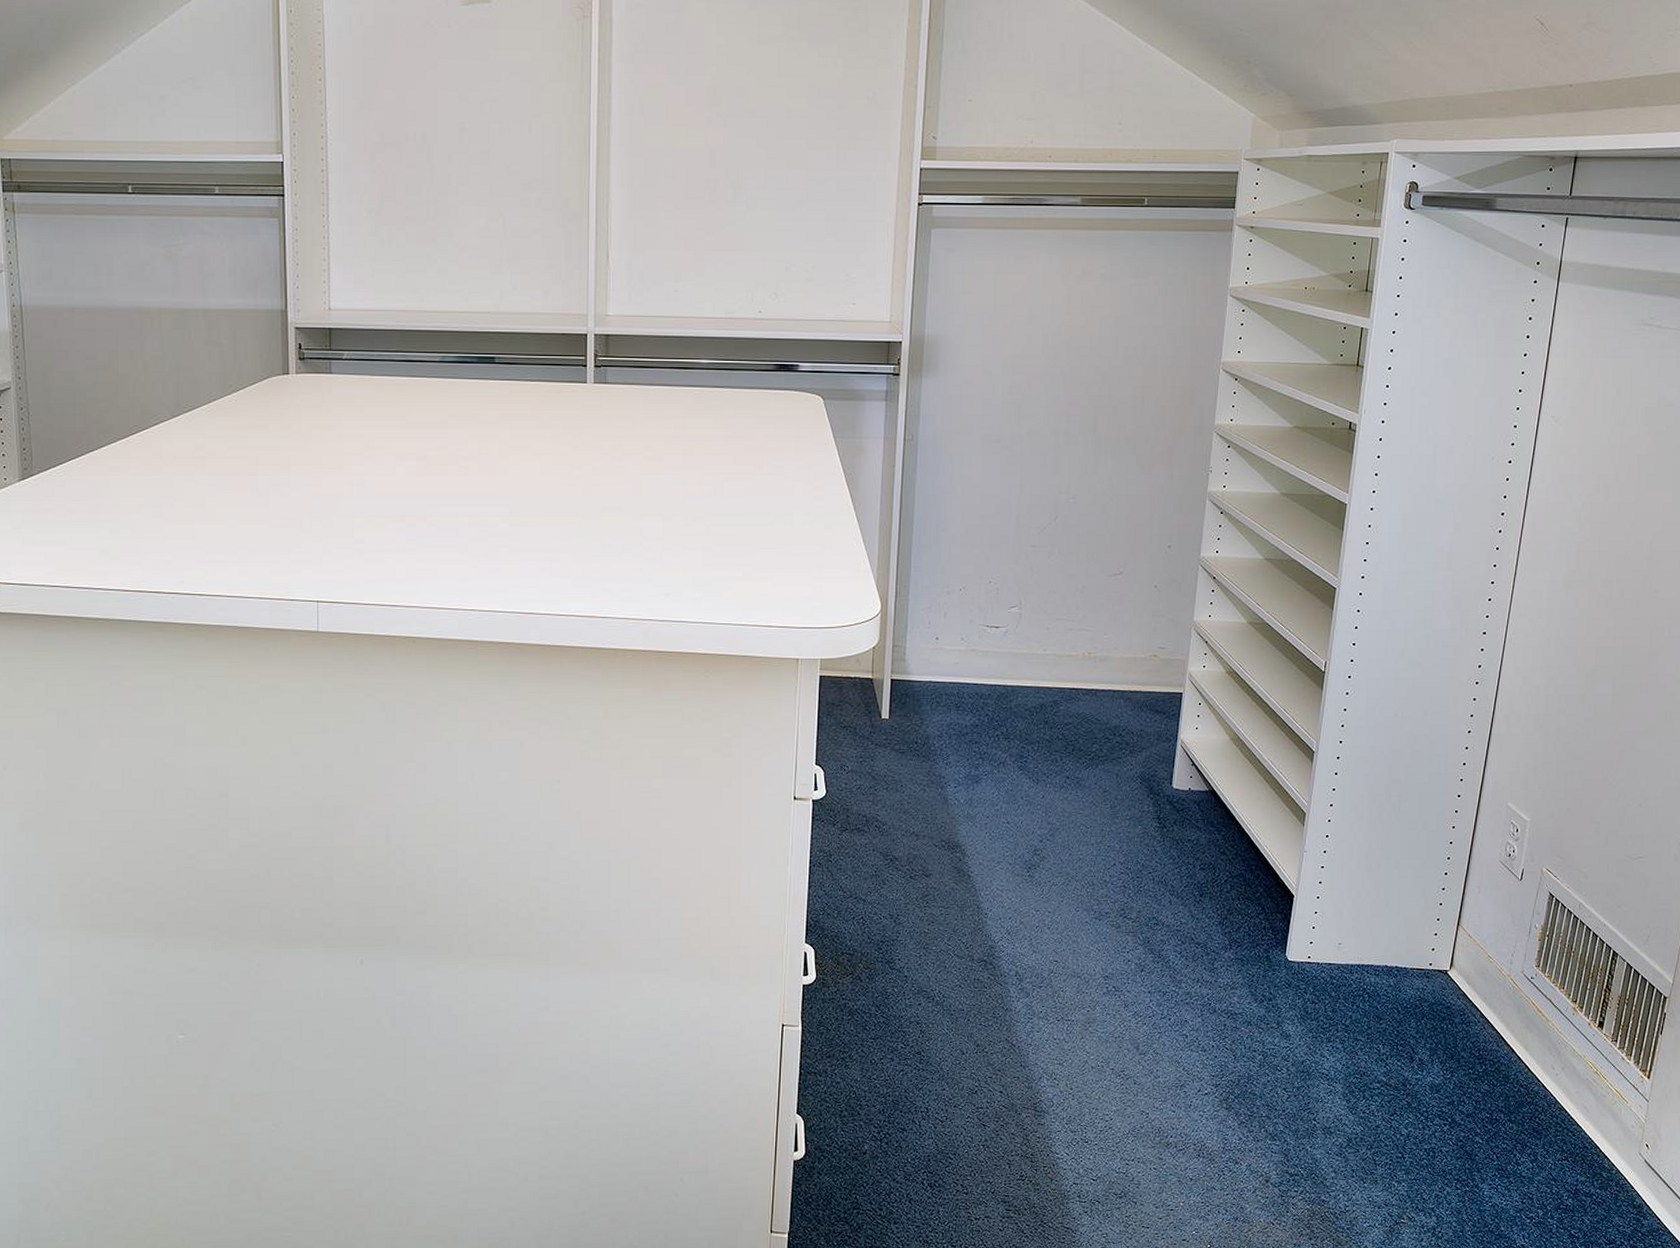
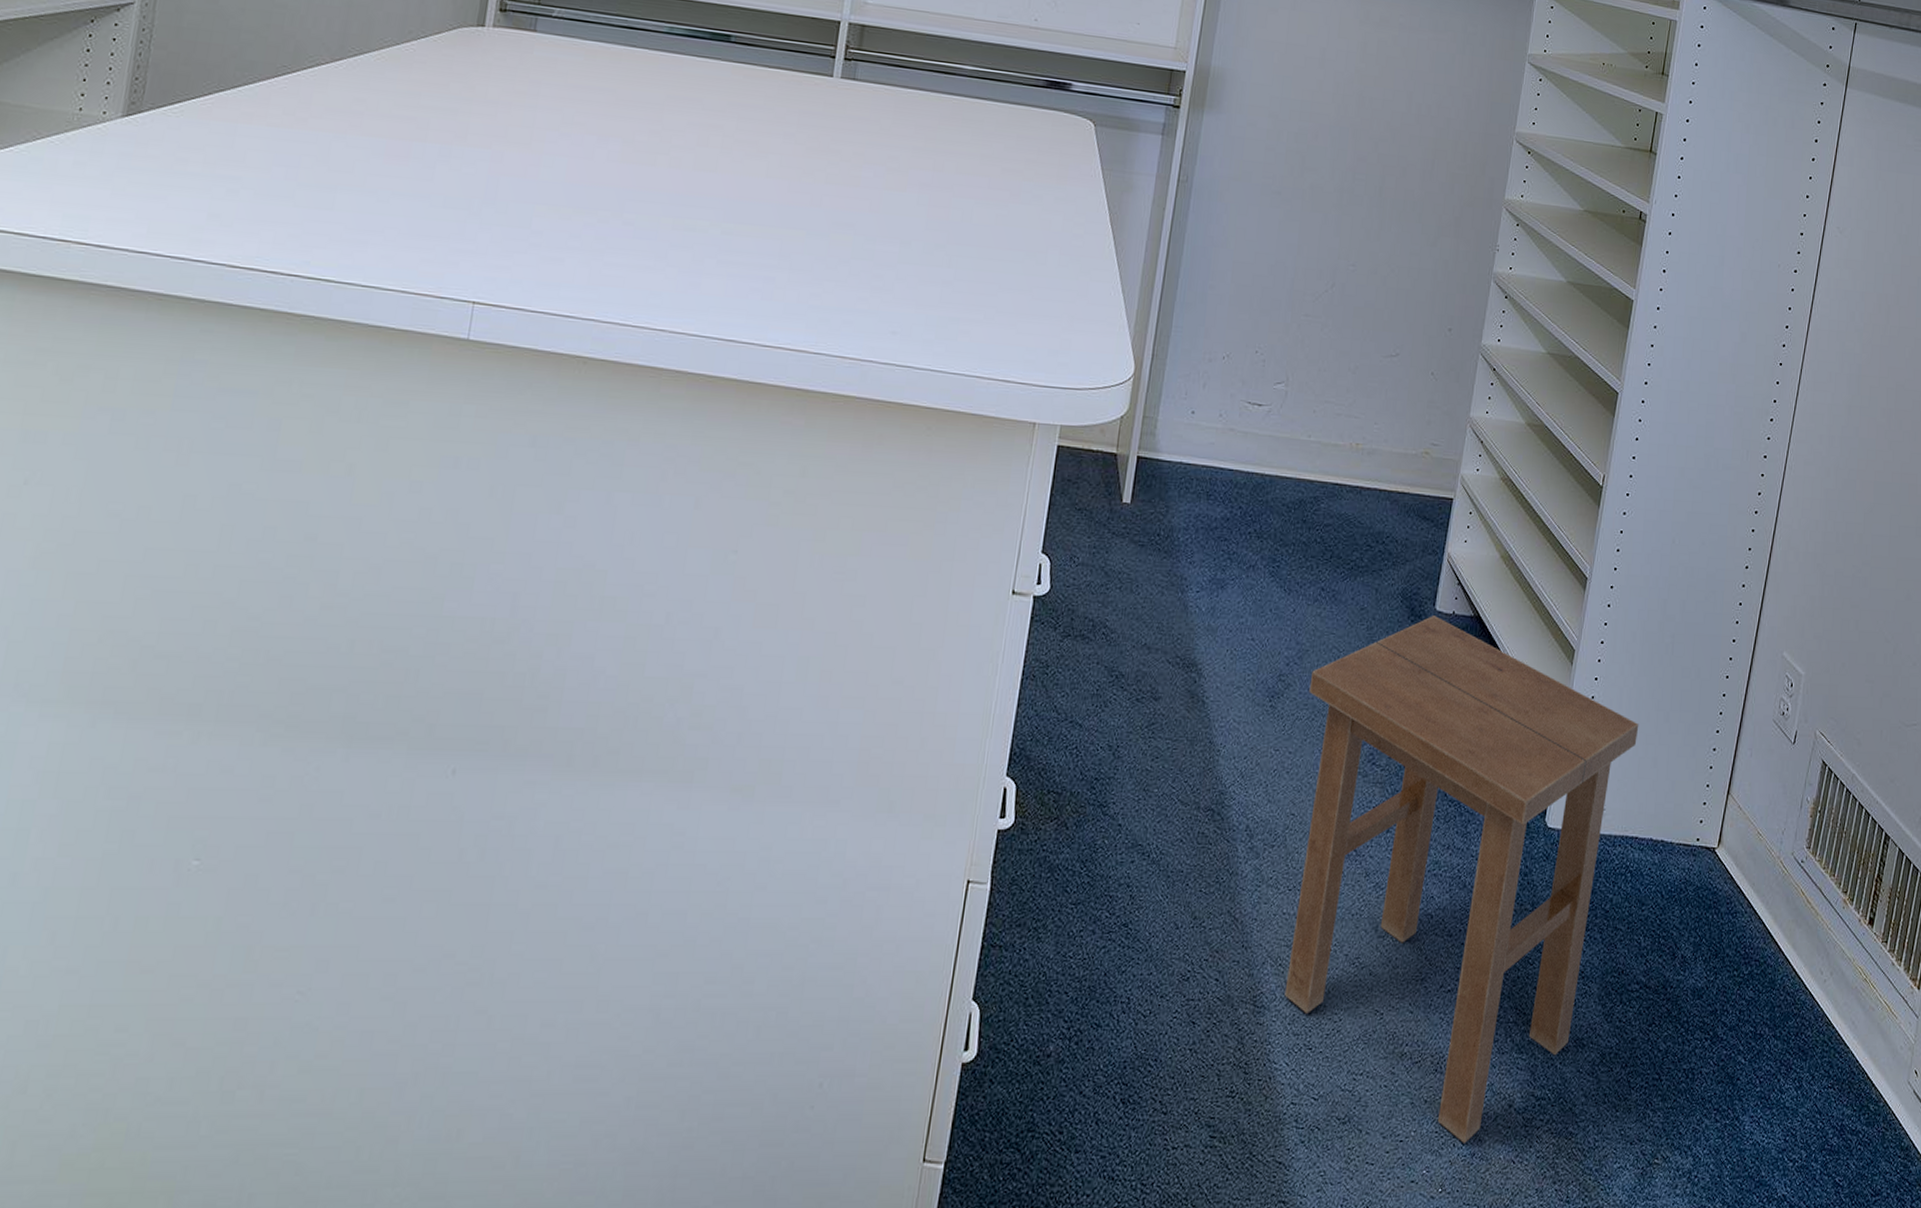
stool: none [1061,793,1370,1210] -> present [1284,616,1639,1143]

